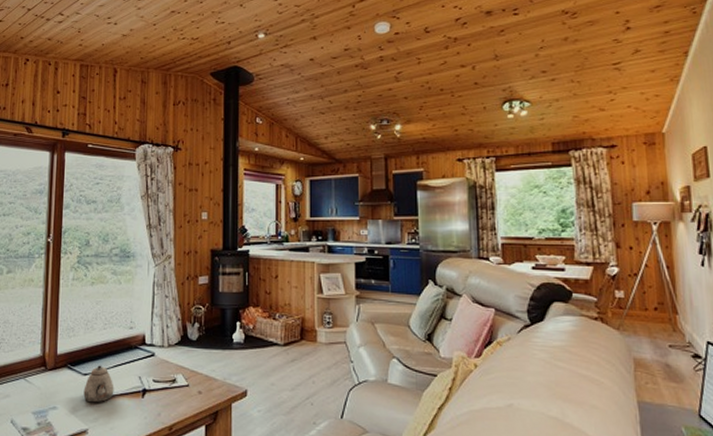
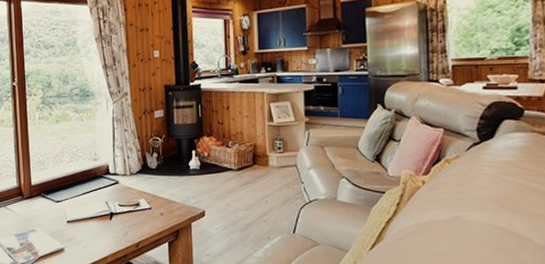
teapot: present [83,365,114,403] -> none [57,193,85,226]

